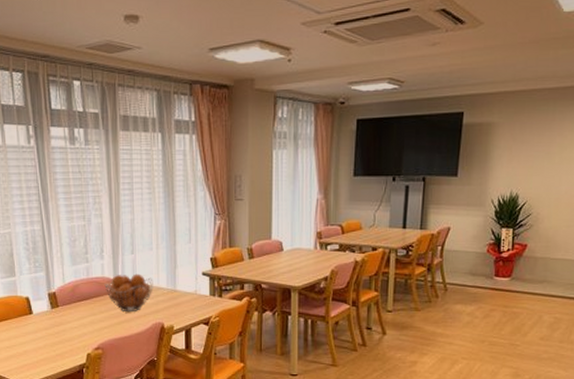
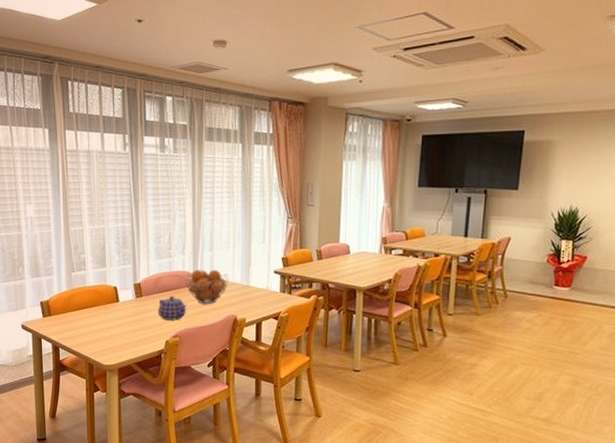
teapot: none [77,304,109,331] -> present [158,295,187,321]

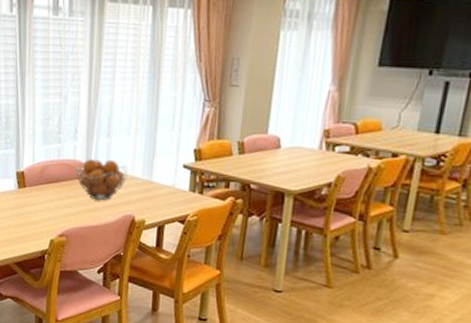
teapot: present [158,295,187,321] -> none [43,188,77,217]

